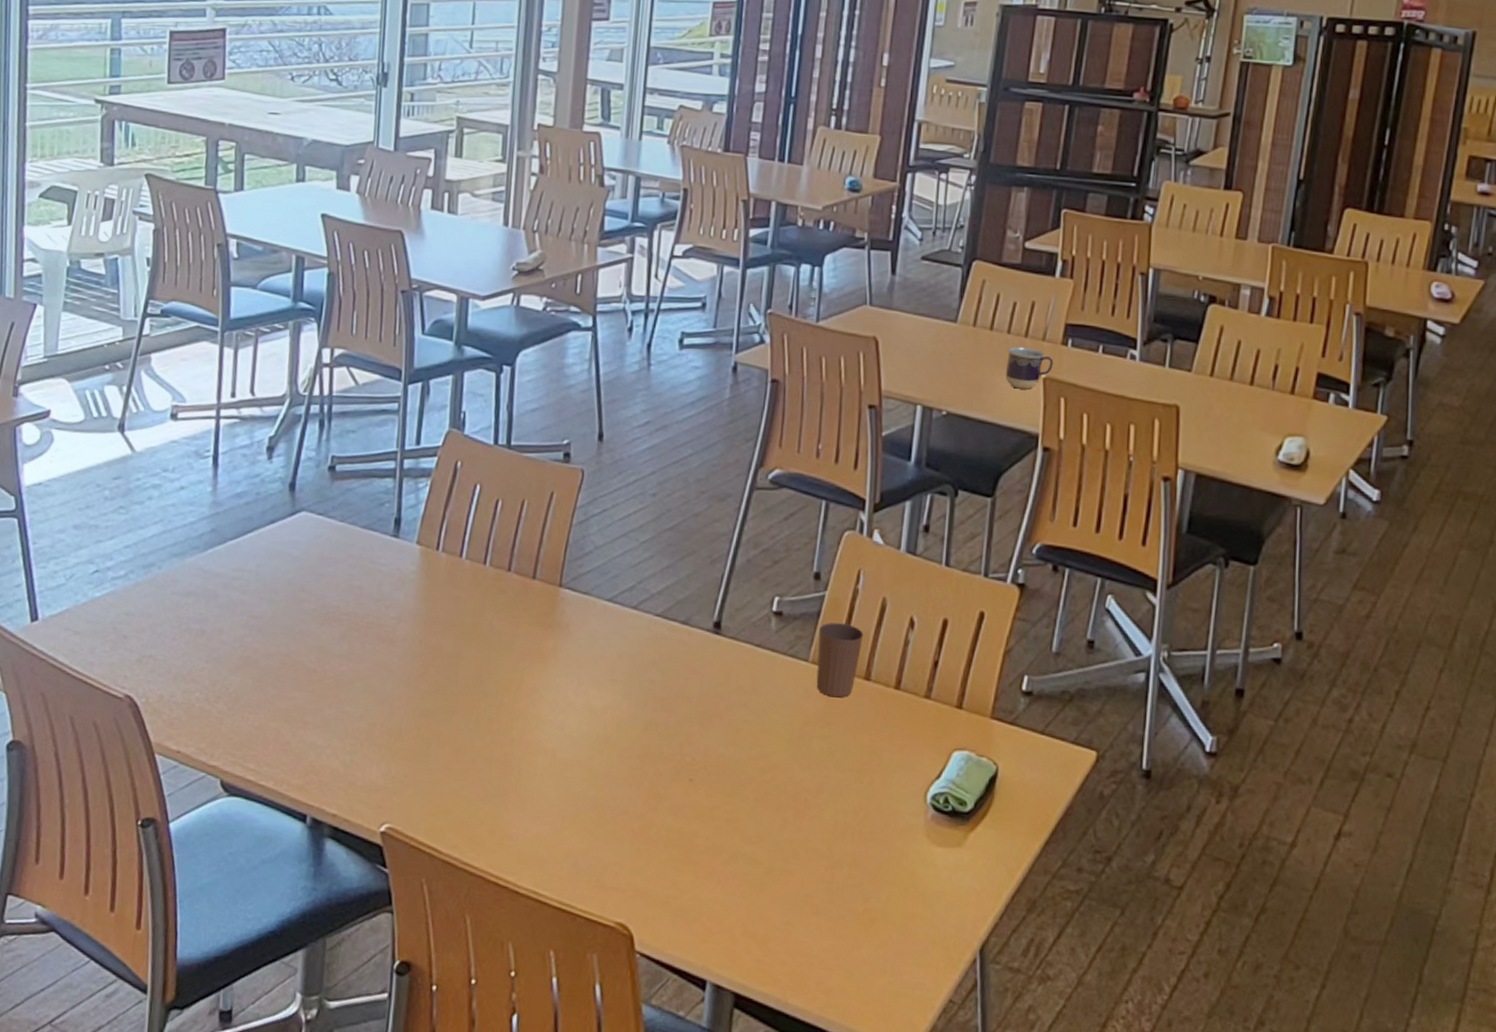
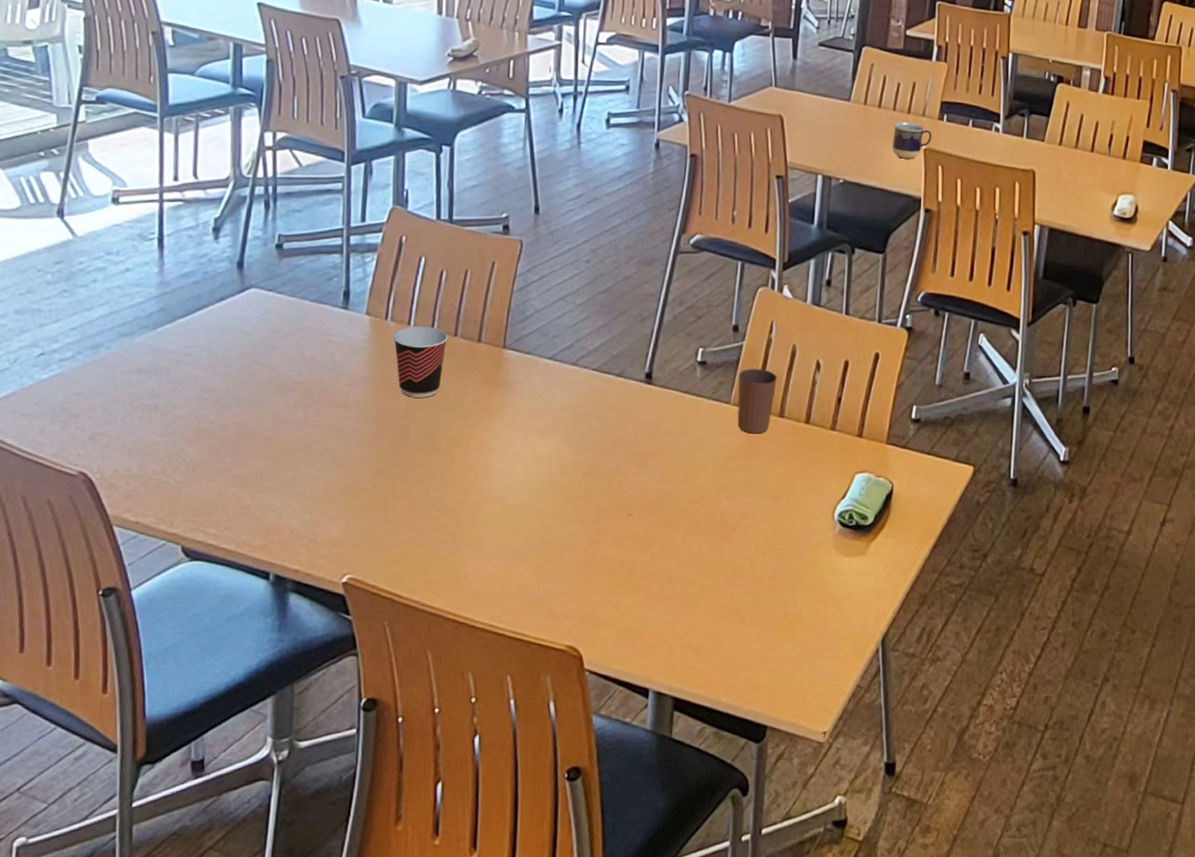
cup: none [444,558,502,637] -> present [393,326,448,398]

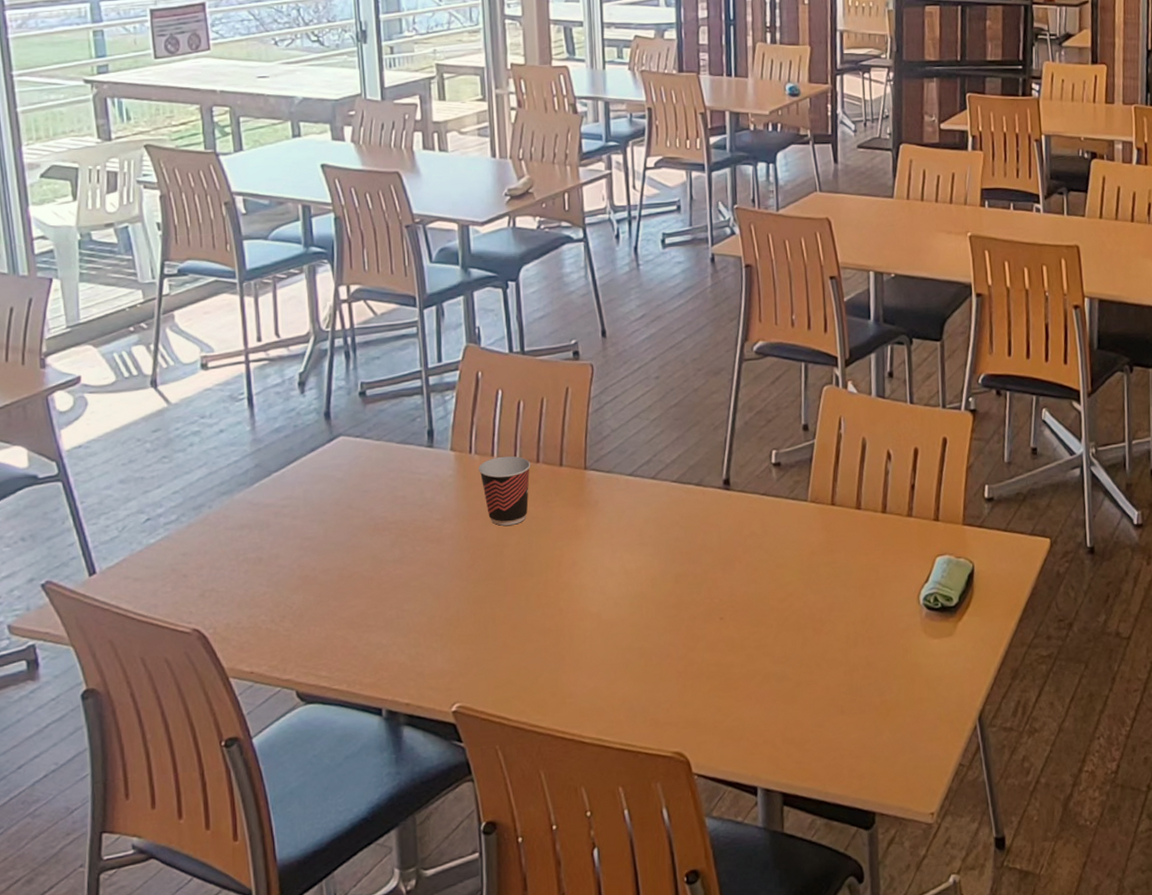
cup: present [737,368,777,434] -> none [812,464,851,528]
cup: present [892,122,932,159] -> none [938,212,976,248]

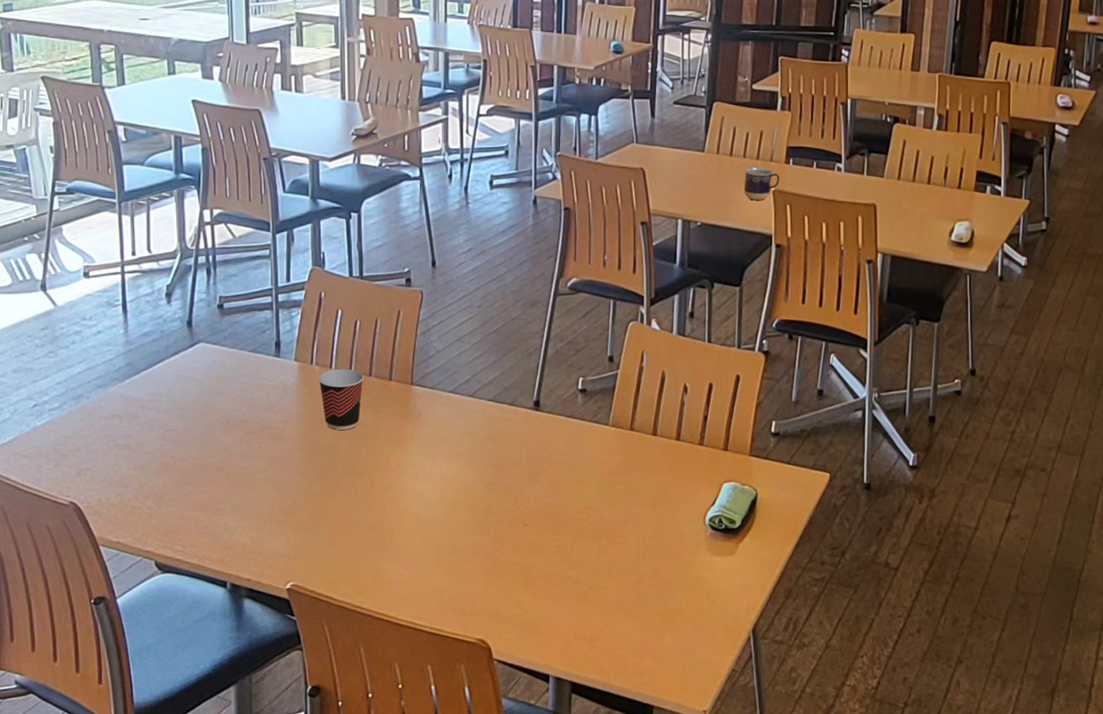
cup: none [938,212,976,248] -> present [744,168,779,201]

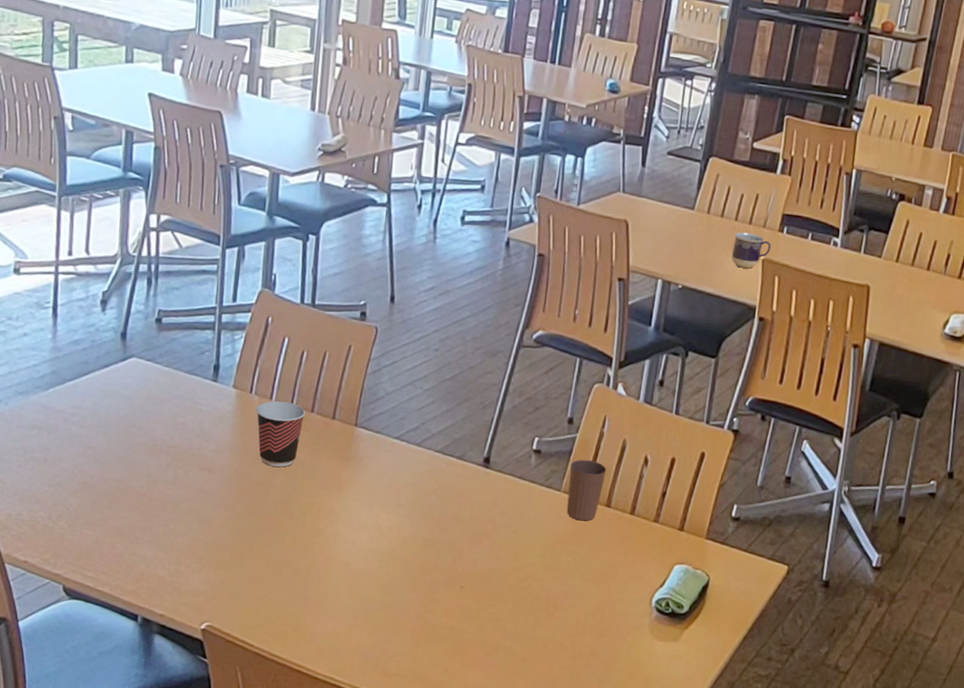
cup: none [615,393,649,451] -> present [566,459,607,521]

